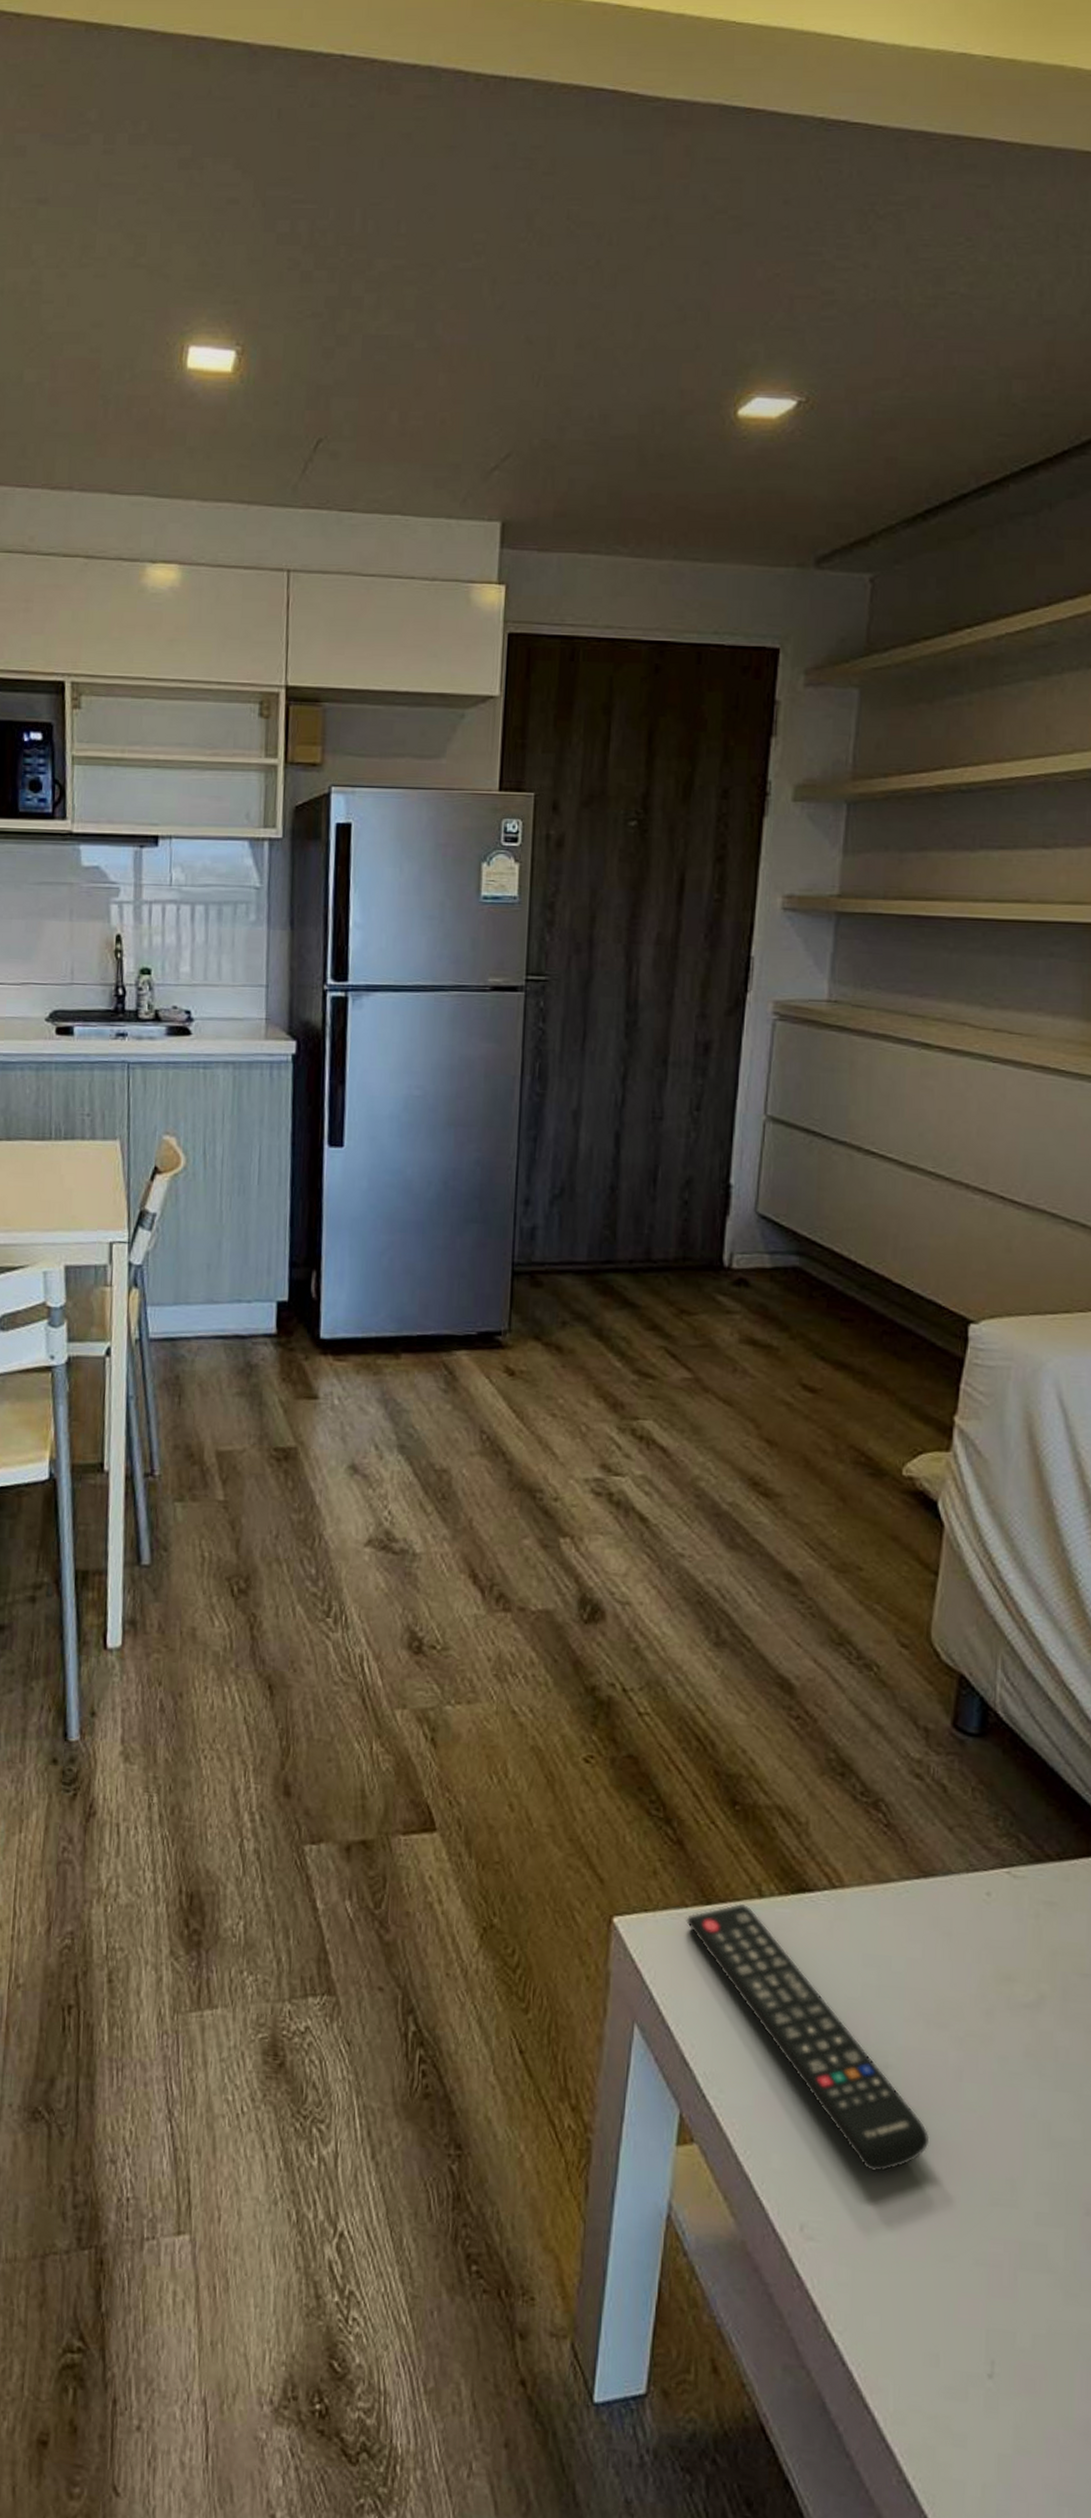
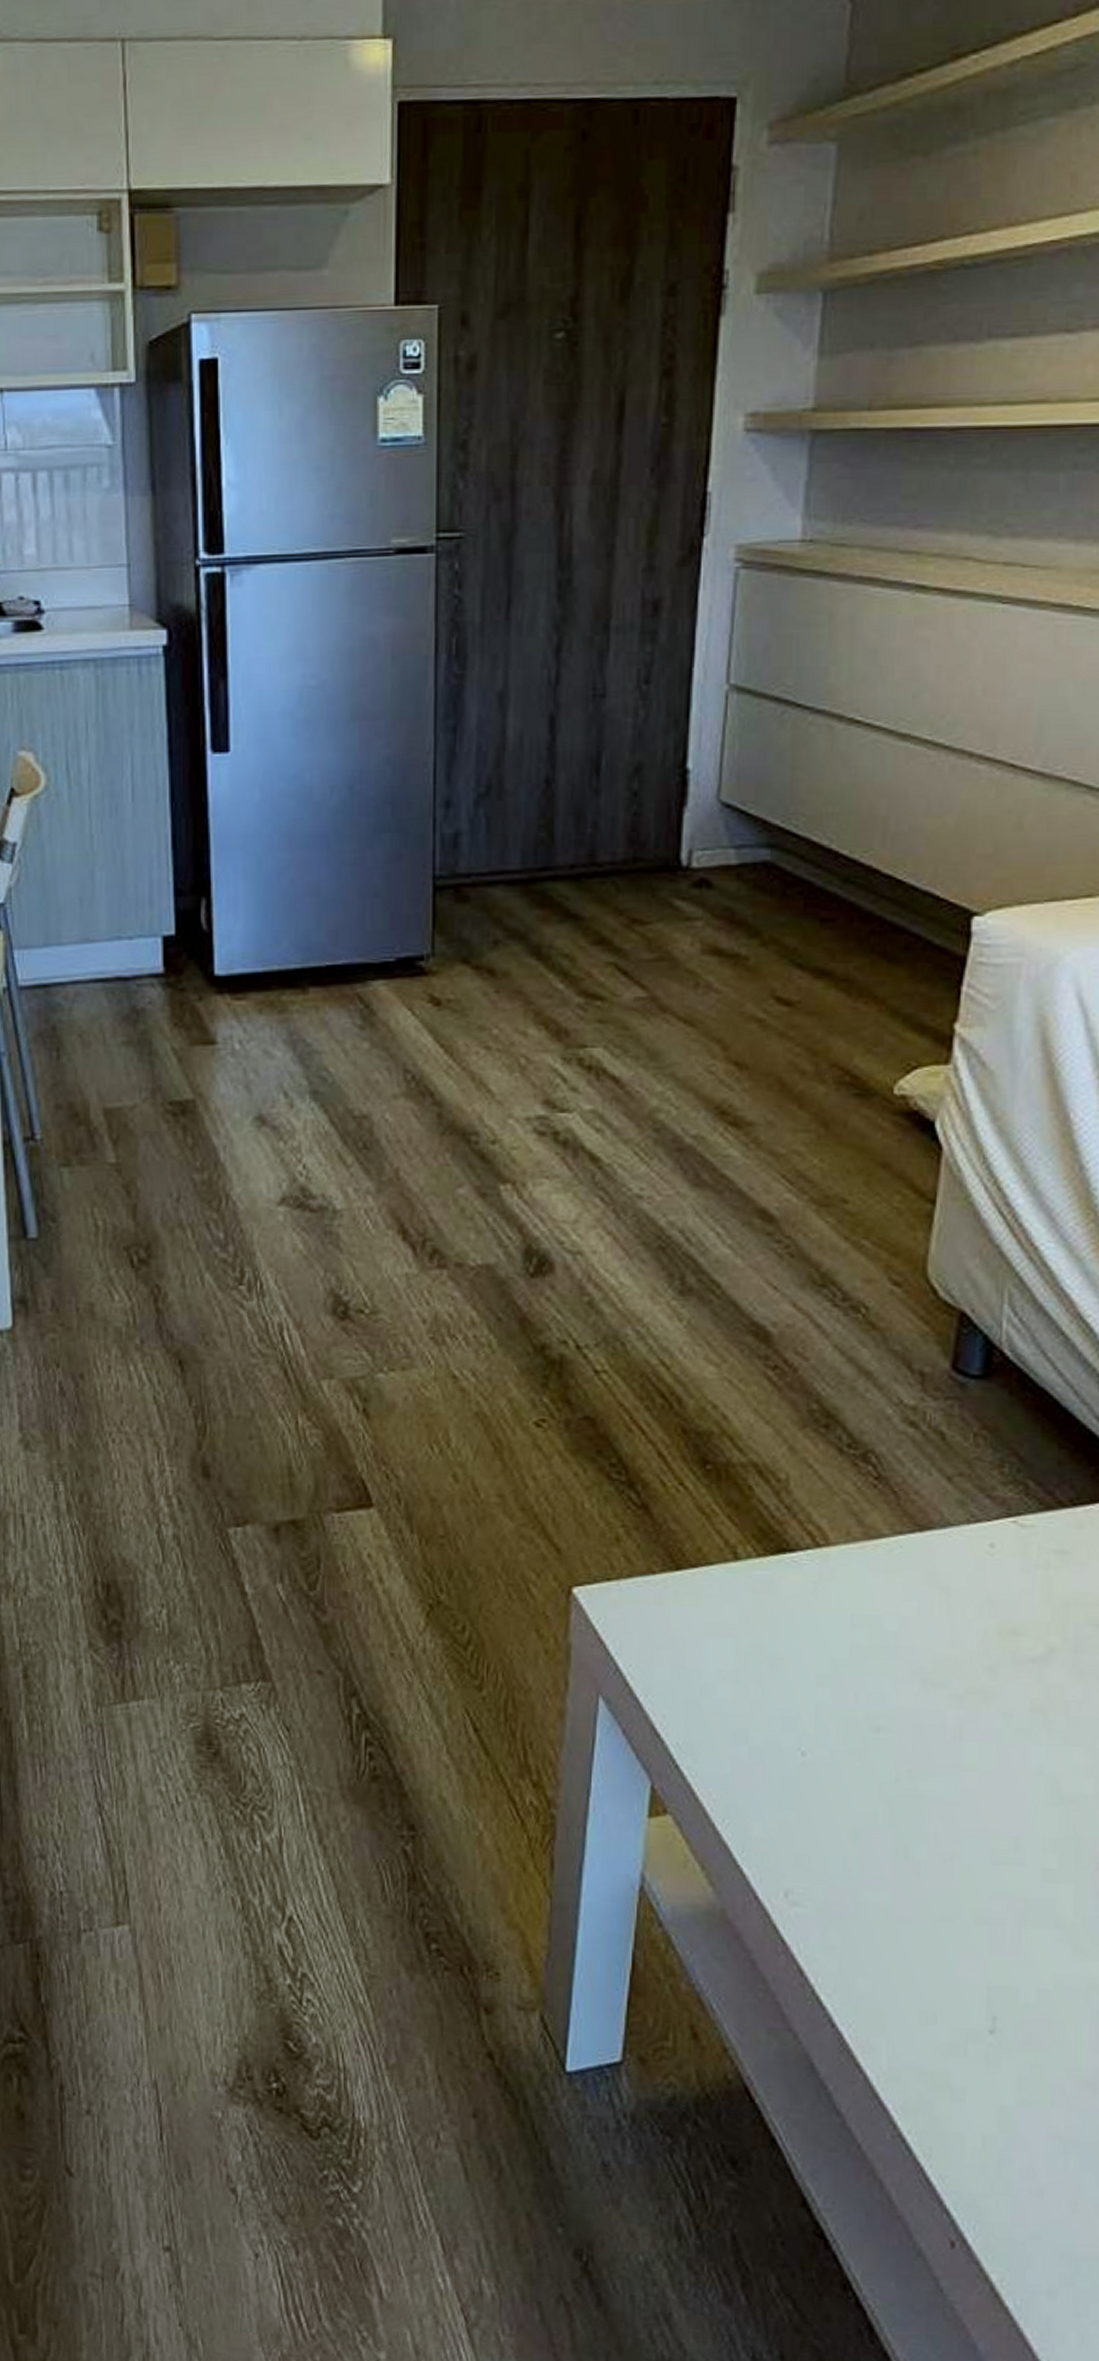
remote control: present [686,1903,930,2173] -> none [653,1567,926,1836]

